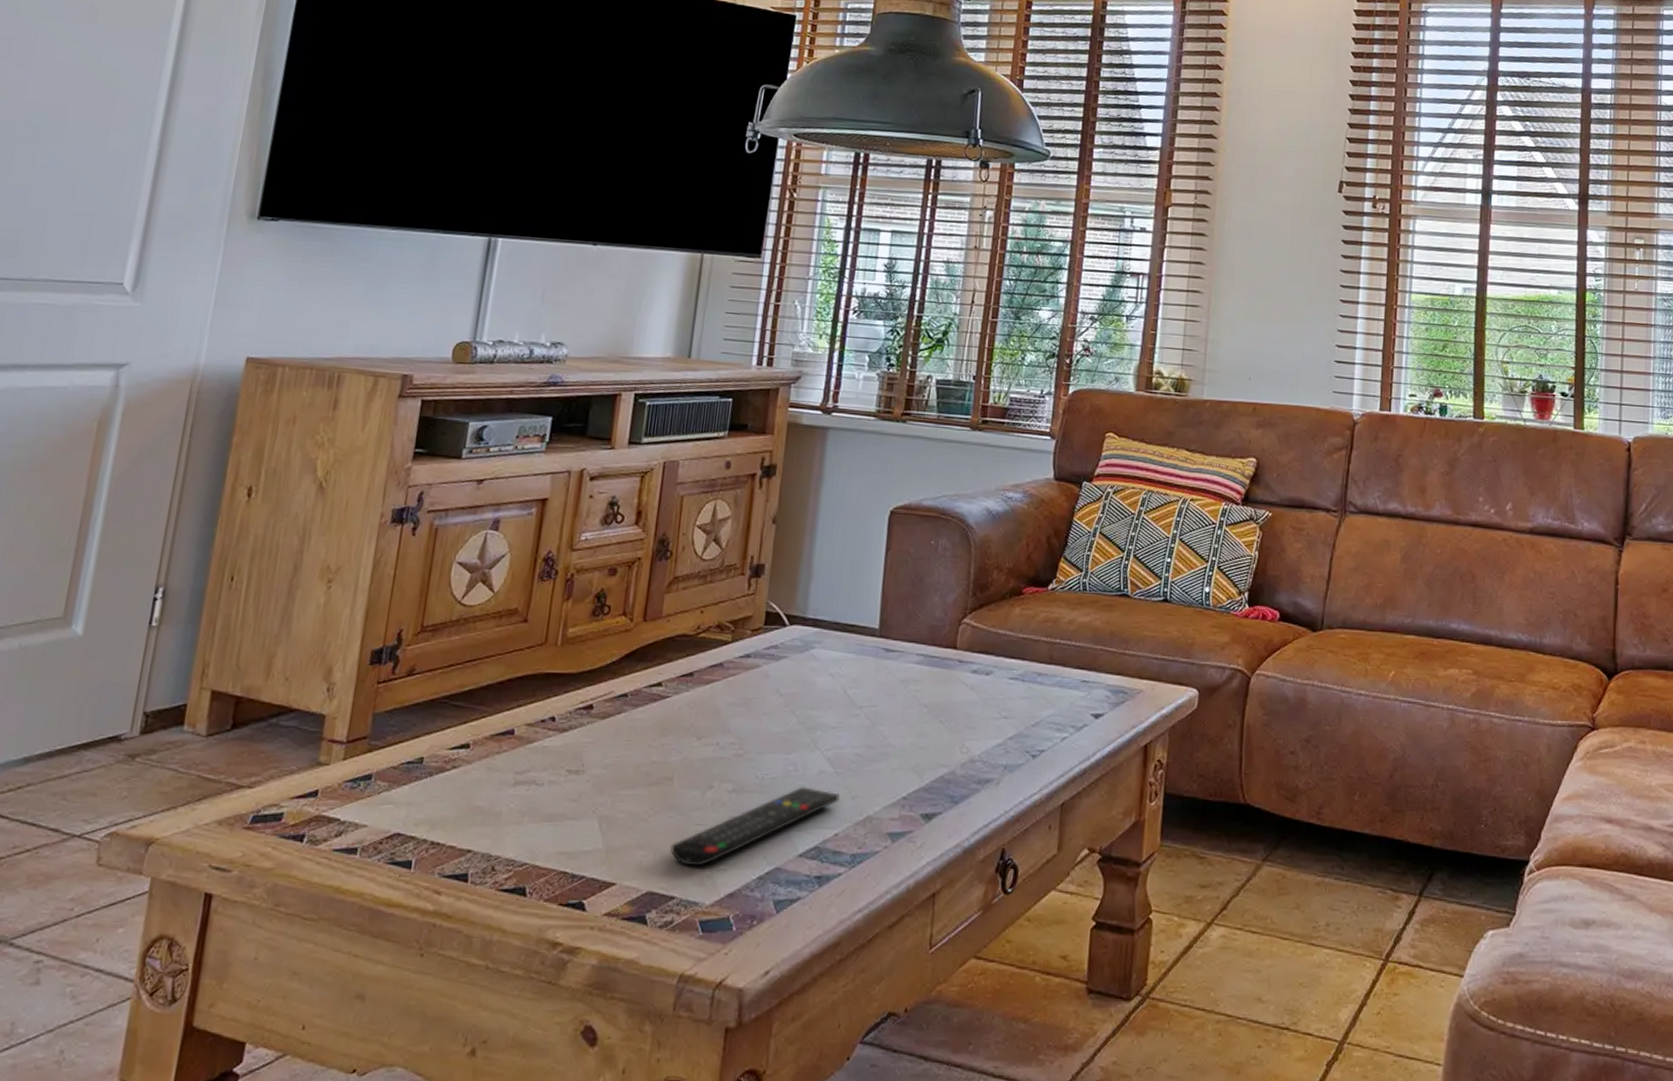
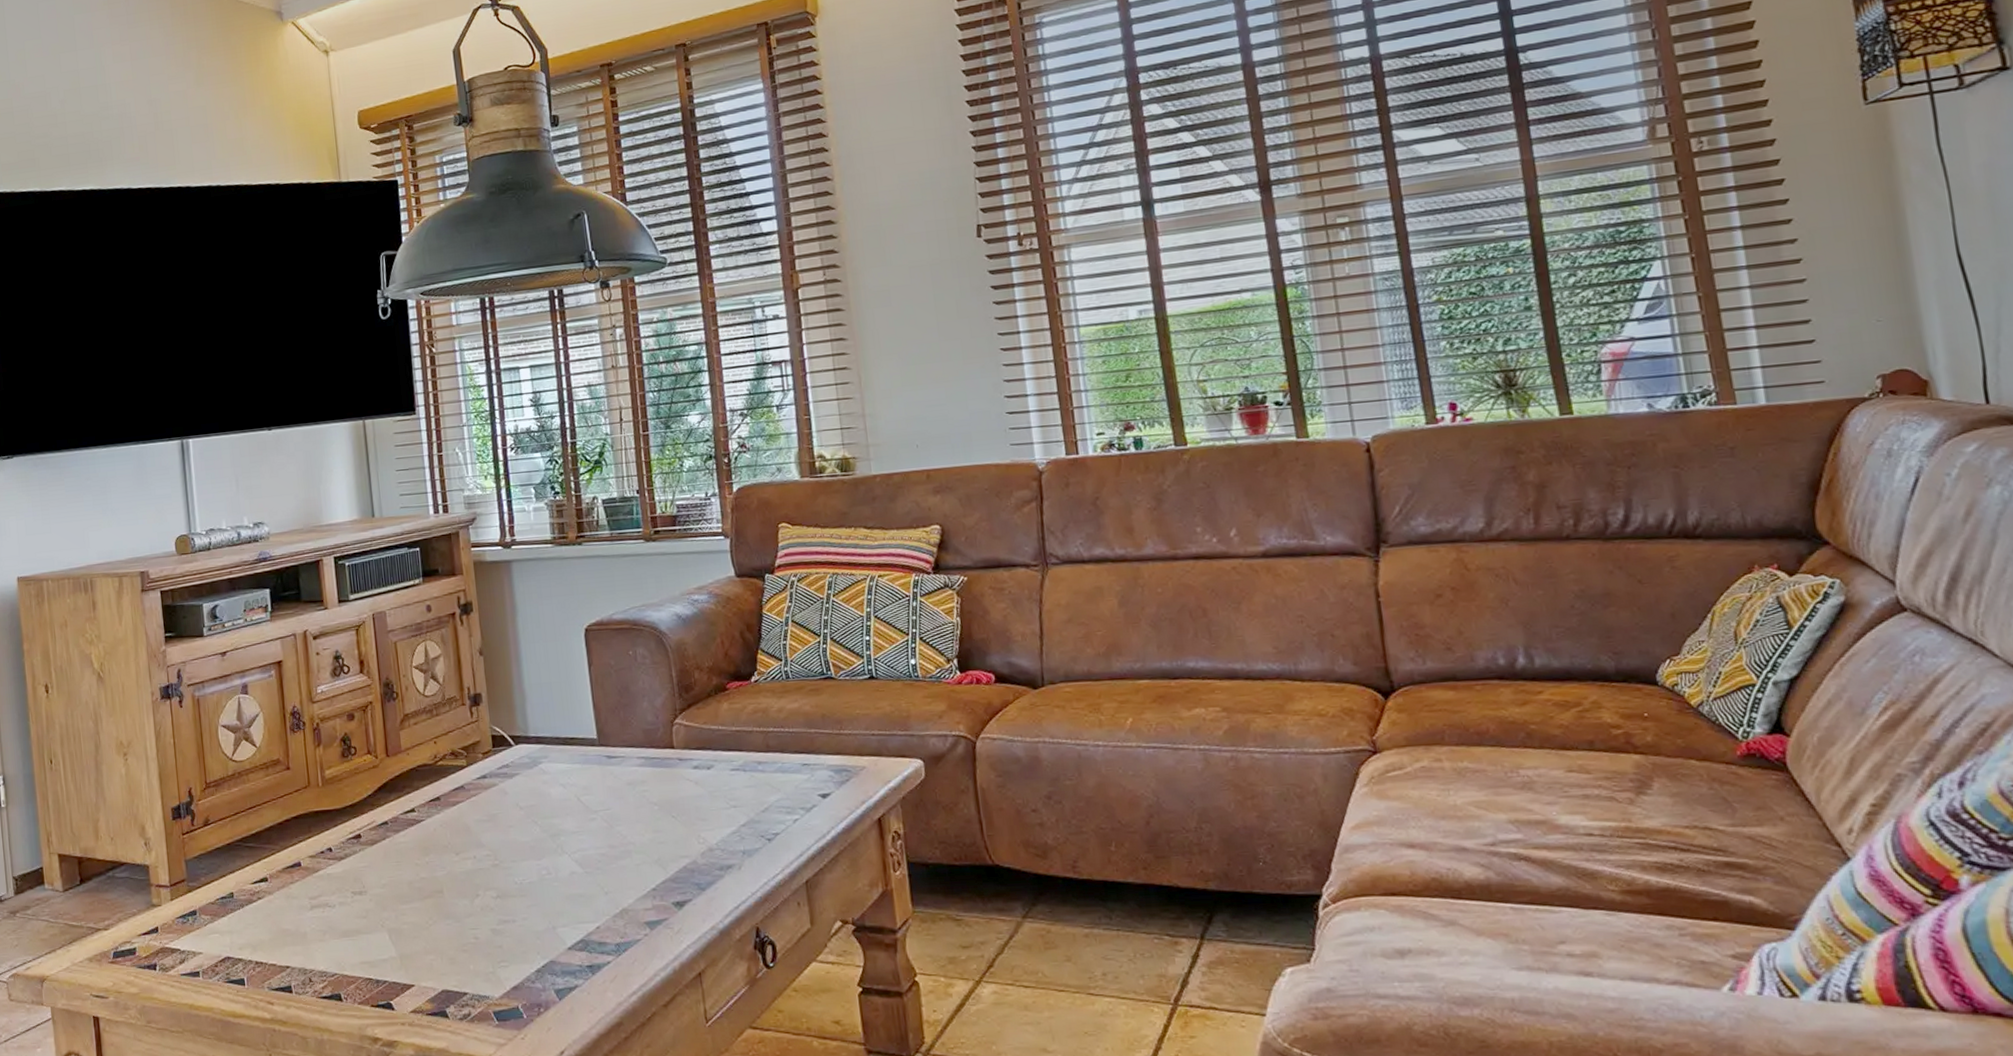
remote control: present [670,787,840,867] -> none [454,887,594,966]

